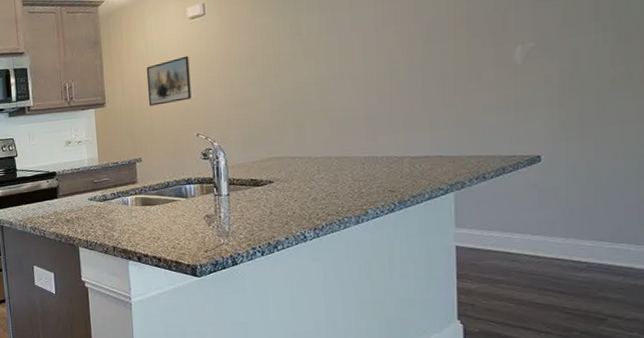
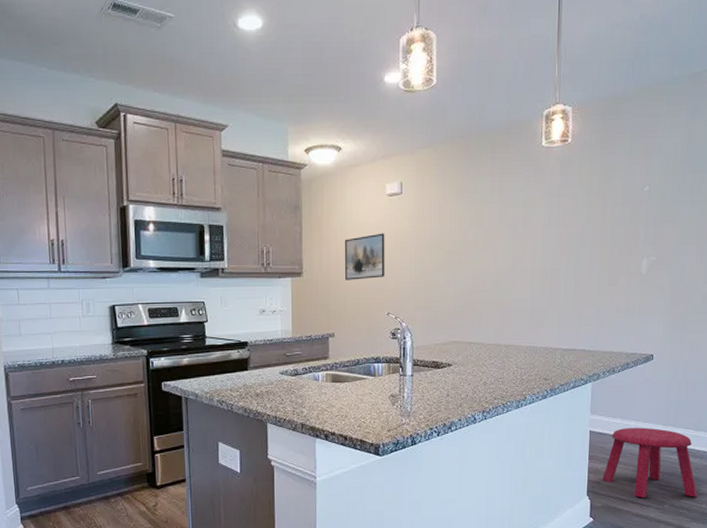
stool: none [478,241,624,323] -> present [602,427,698,498]

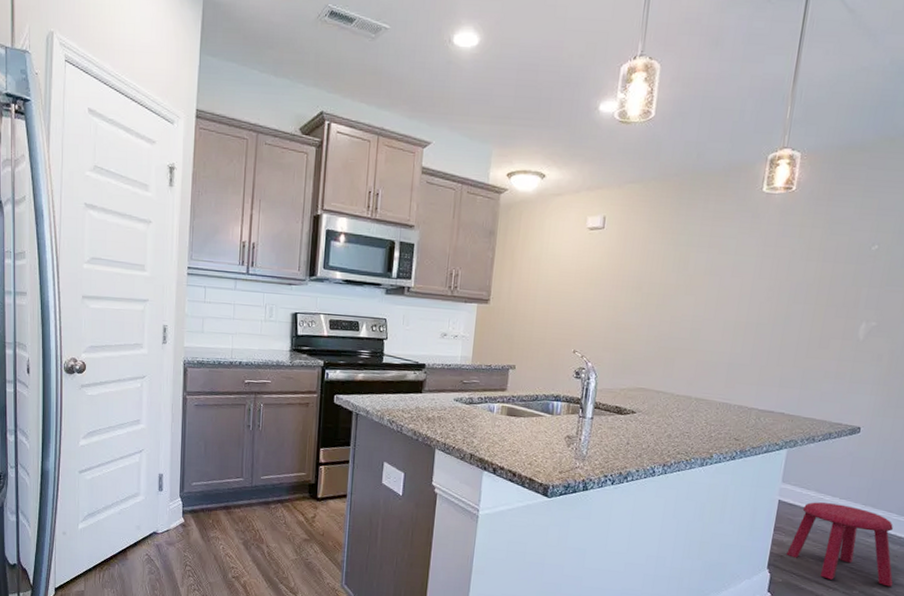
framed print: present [344,233,385,280] -> none [533,267,581,314]

